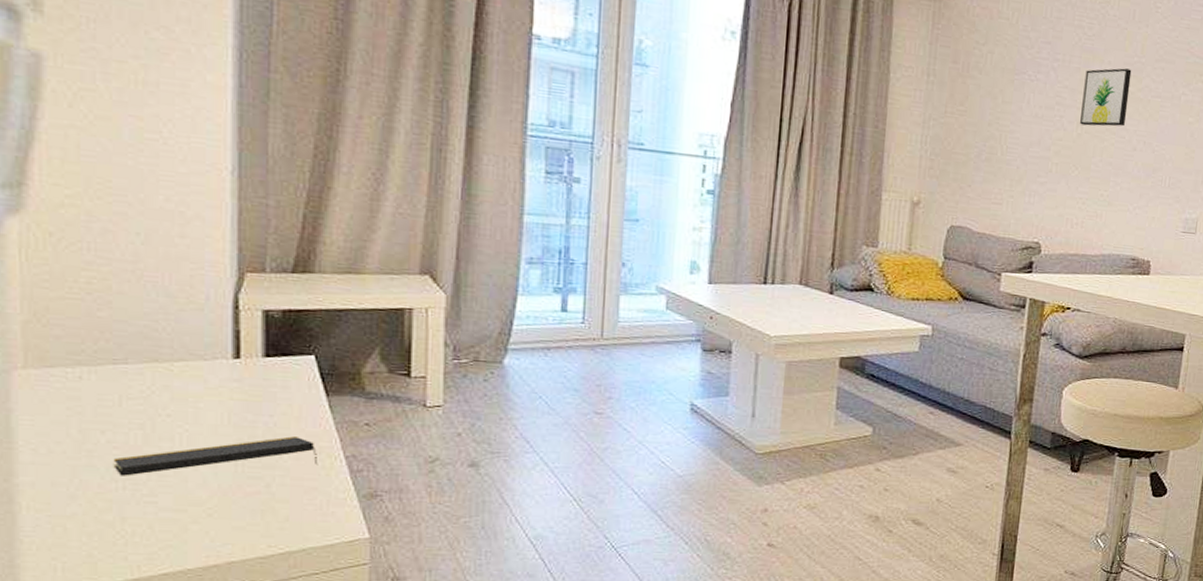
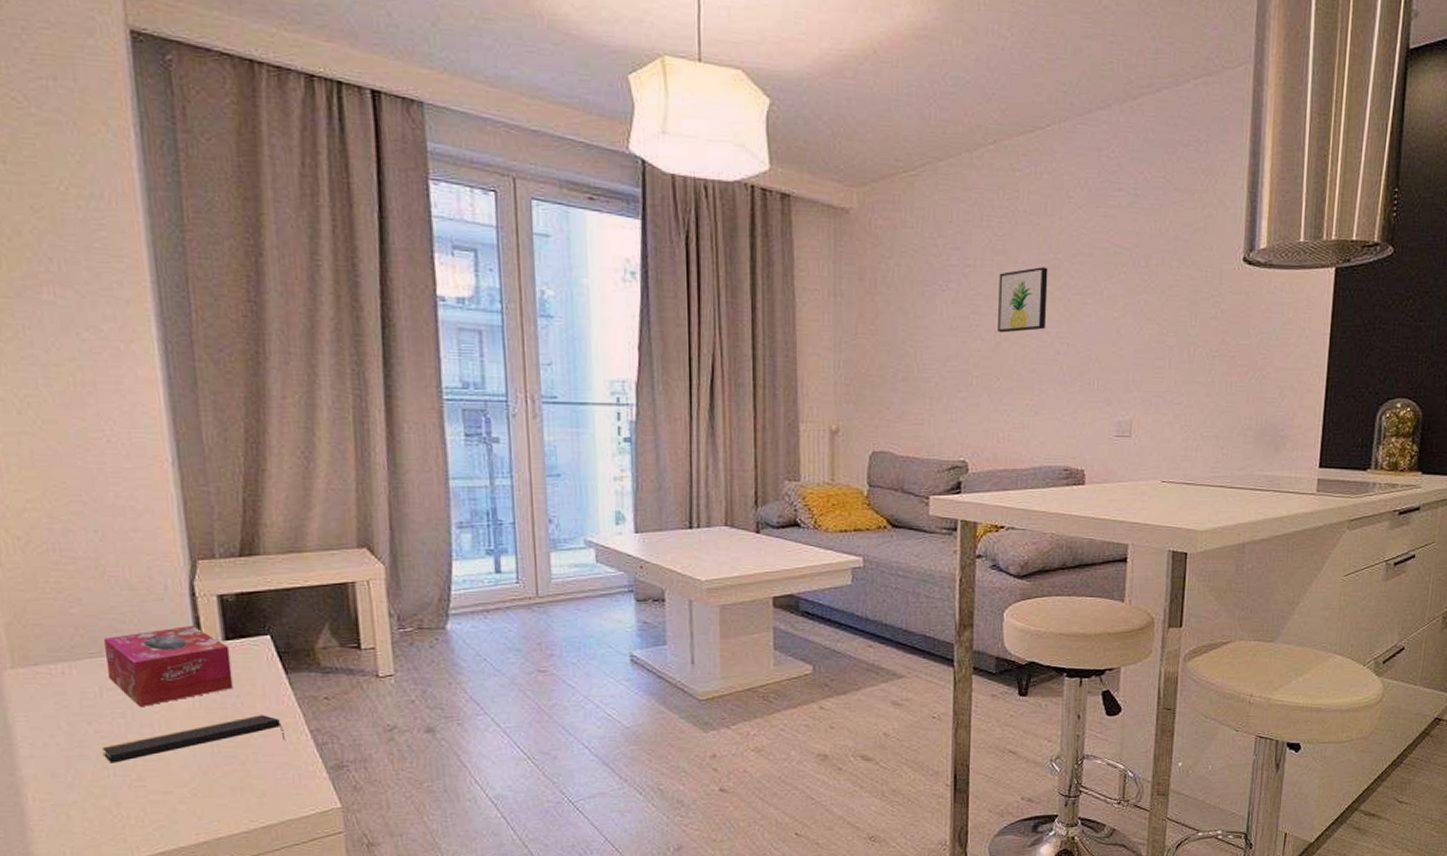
tissue box: none [132,339,269,419] -> present [104,626,234,706]

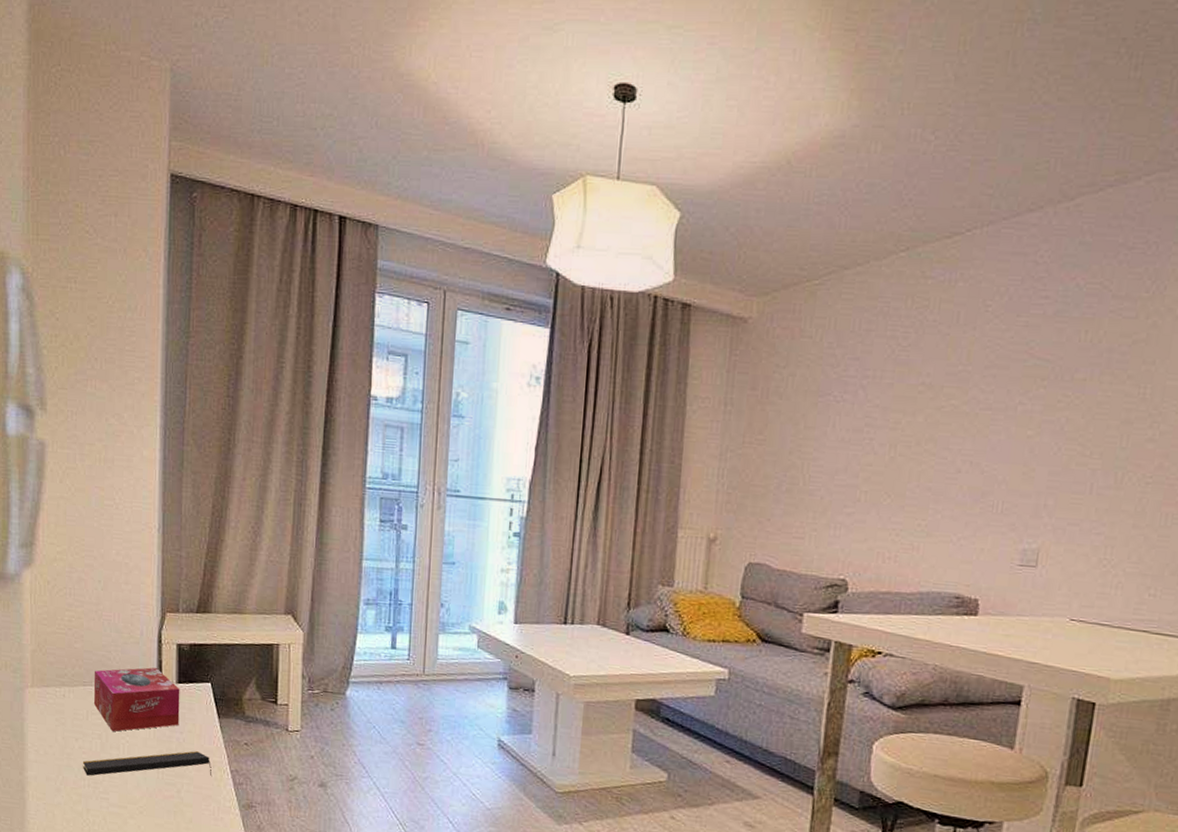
wall art: present [998,267,1048,333] -> none [893,379,956,448]

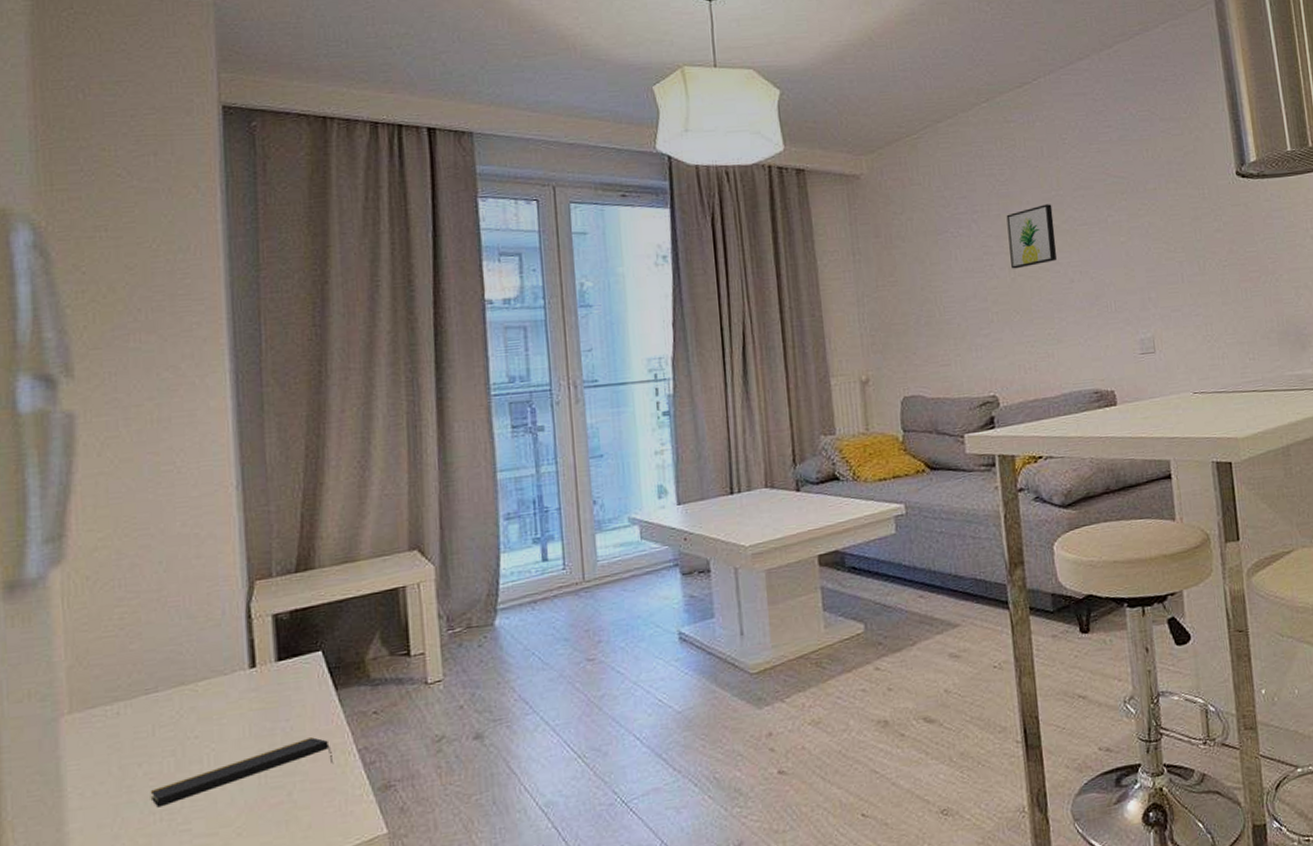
tissue box: present [94,667,180,732] -> none [161,649,284,741]
wall art: none [893,379,956,448] -> present [1006,204,1057,269]

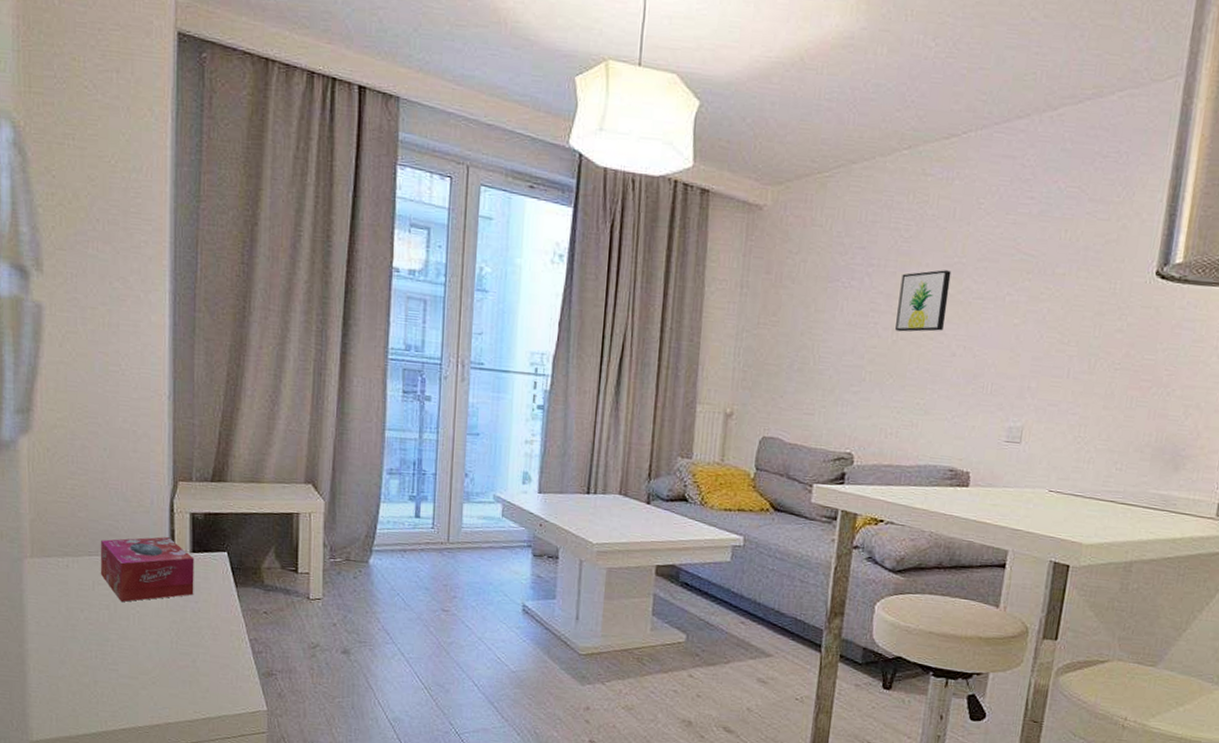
notepad: present [150,737,332,808] -> none [89,620,229,648]
tissue box: none [161,649,284,741] -> present [101,537,194,602]

